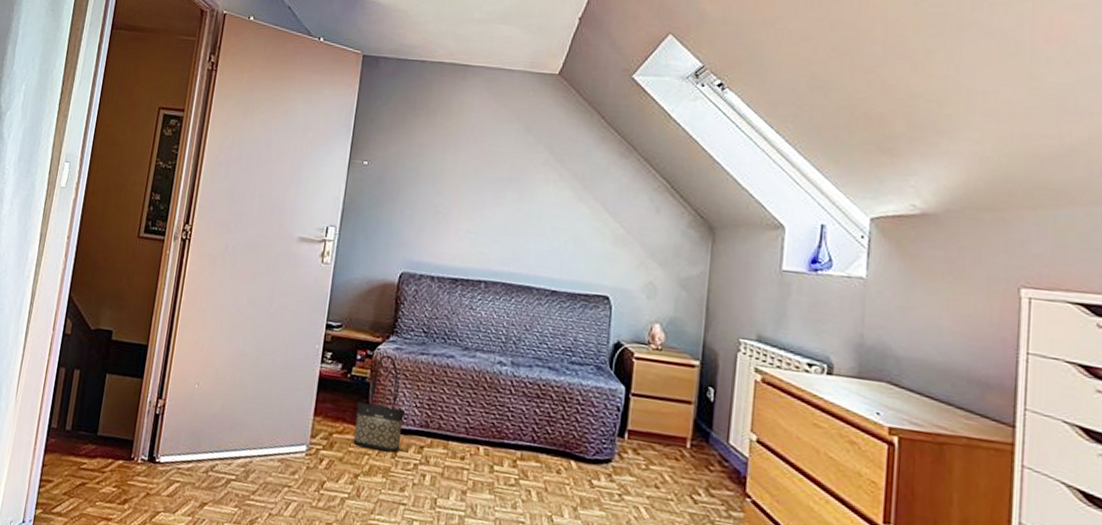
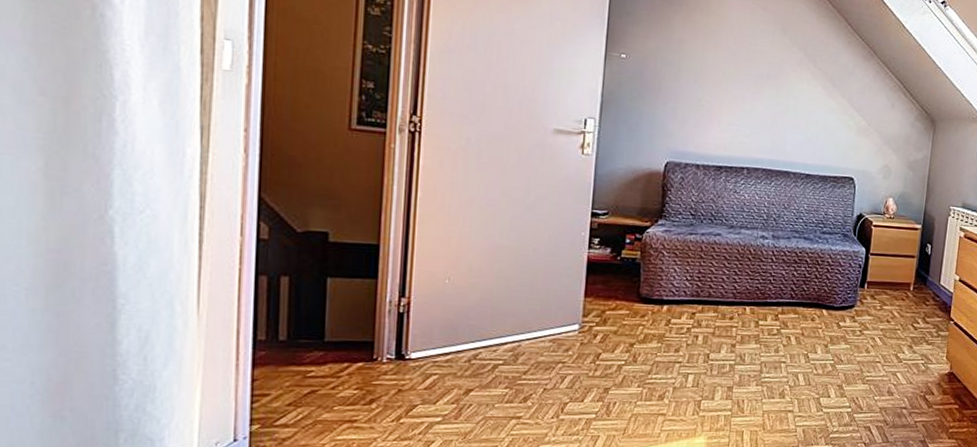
tote bag: present [353,354,406,453] -> none [627,237,677,321]

